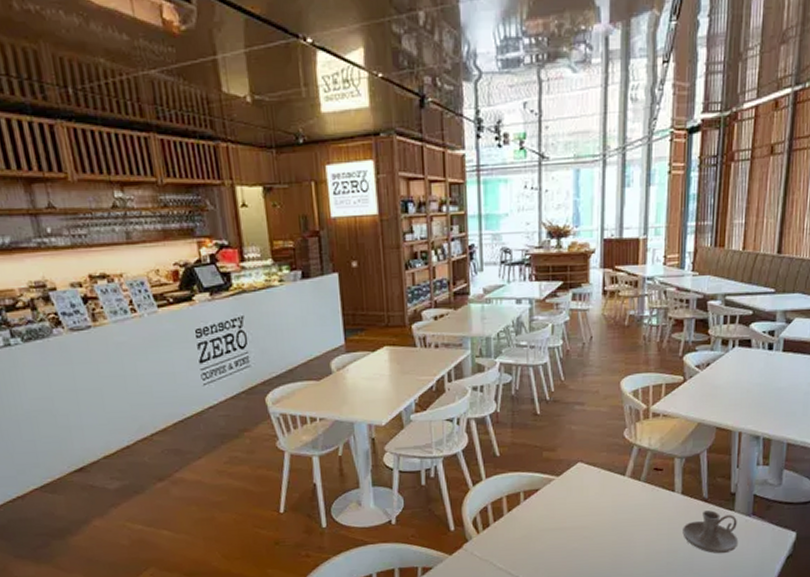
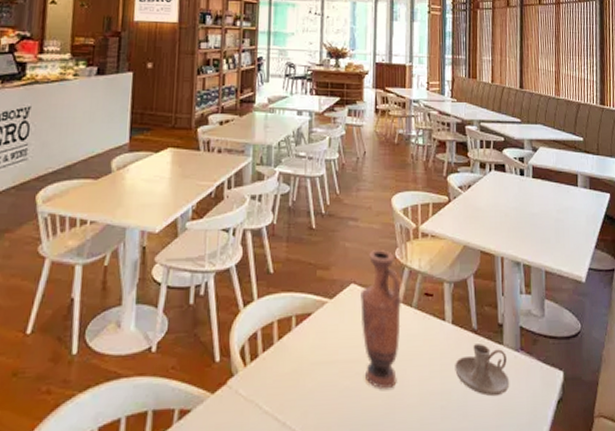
vase: none [588,430,629,550] -> present [360,248,401,390]

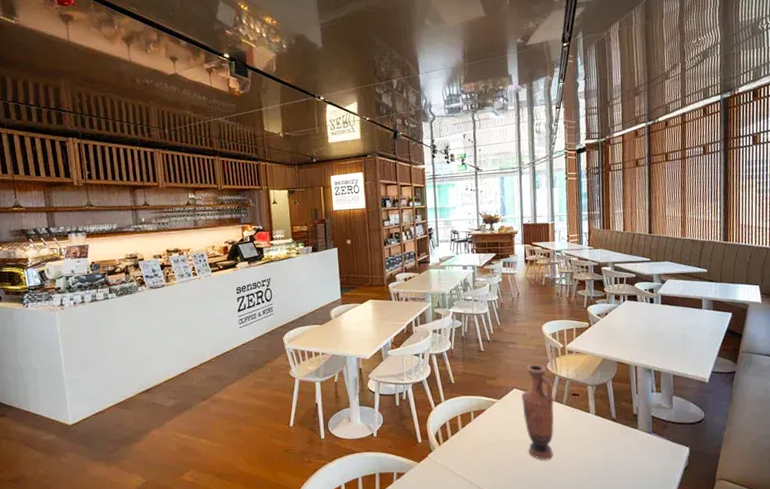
candle holder: present [455,344,510,397] -> none [599,428,644,465]

